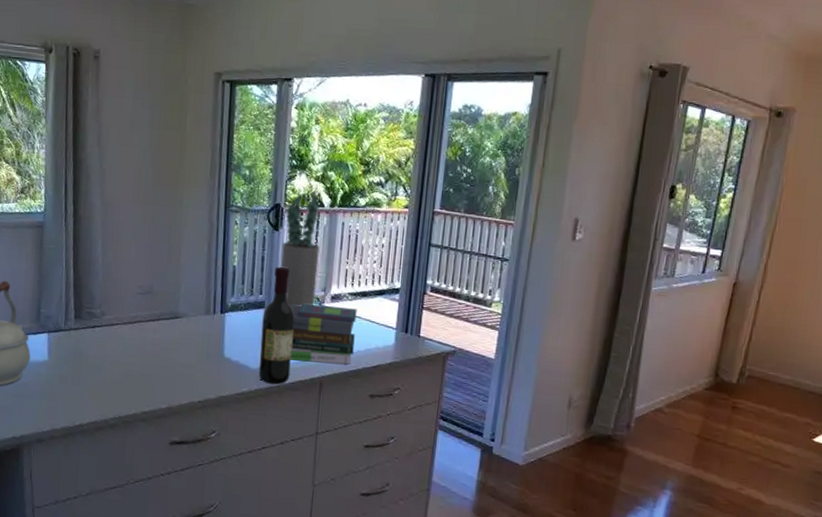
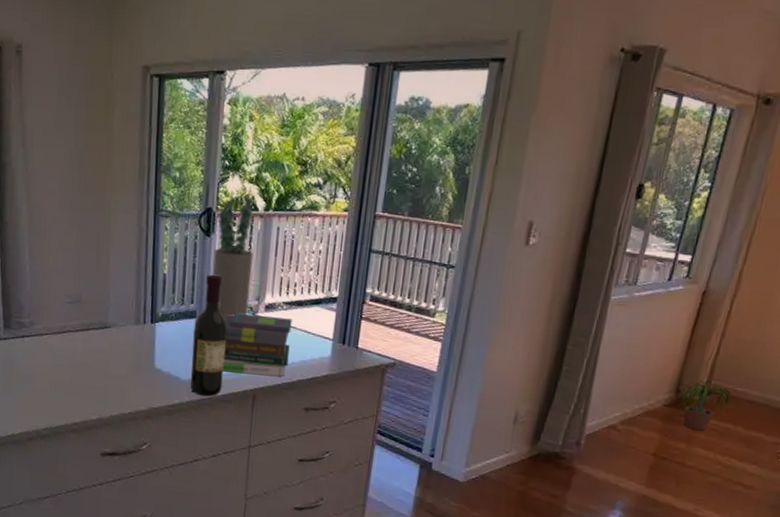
potted plant: none [718,366,765,413] -> present [678,381,731,431]

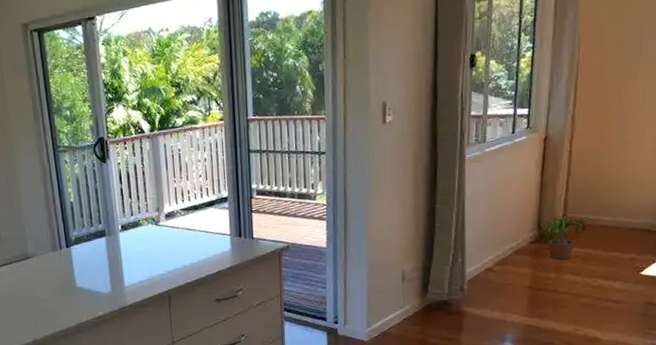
wine bottle: present [190,274,227,398] -> none [105,195,140,306]
vase: present [212,186,255,317] -> none [110,112,151,231]
books: present [222,312,292,377] -> none [128,223,194,280]

